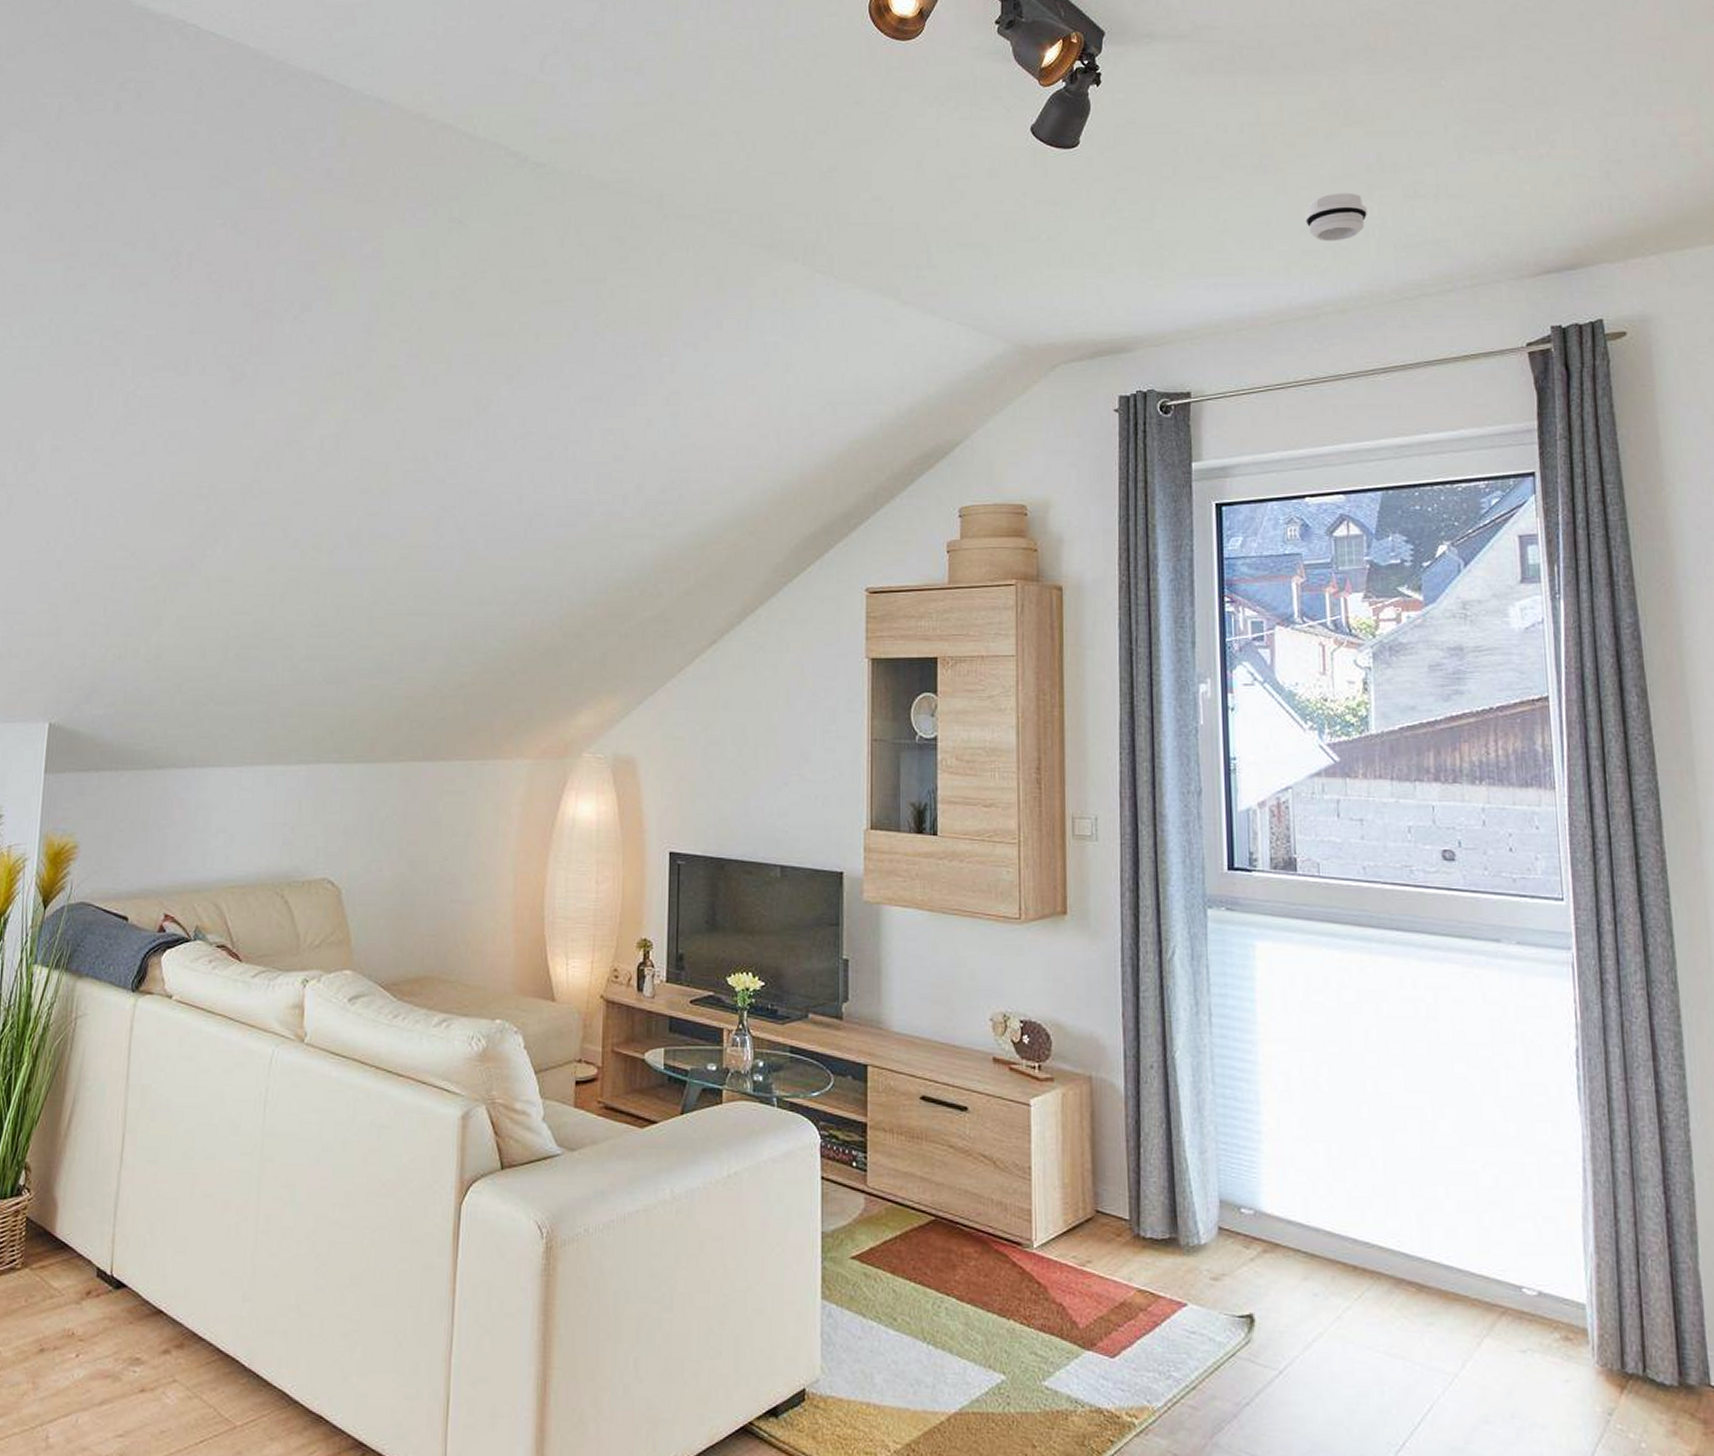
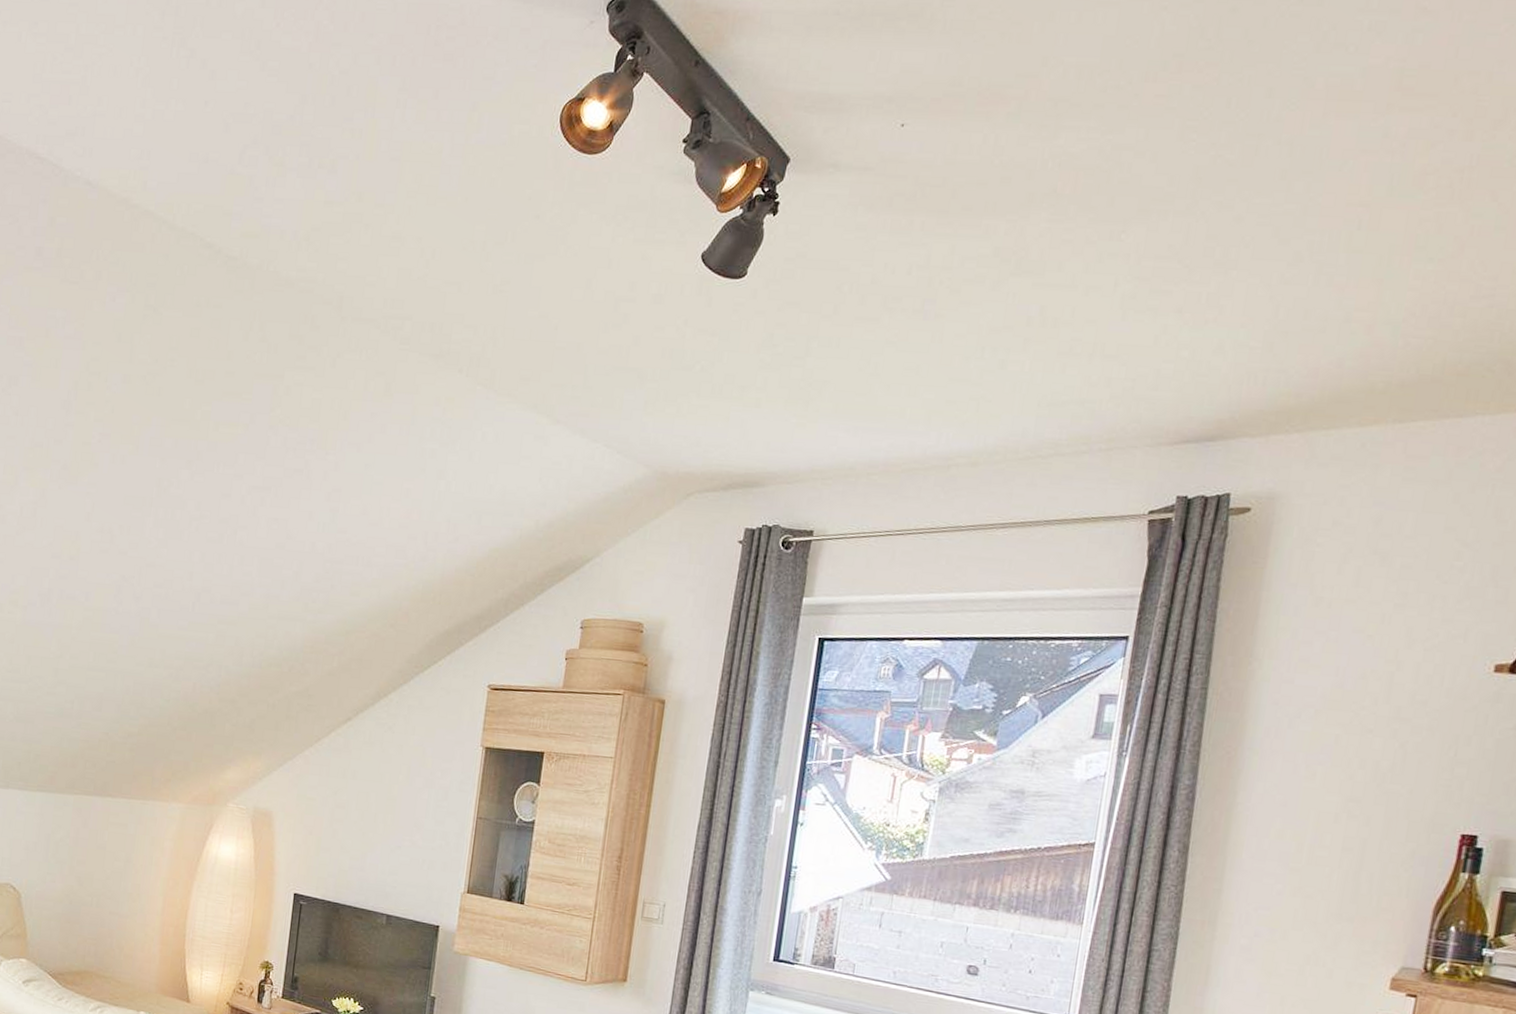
smoke detector: present [1305,193,1367,241] -> none [955,344,1019,394]

